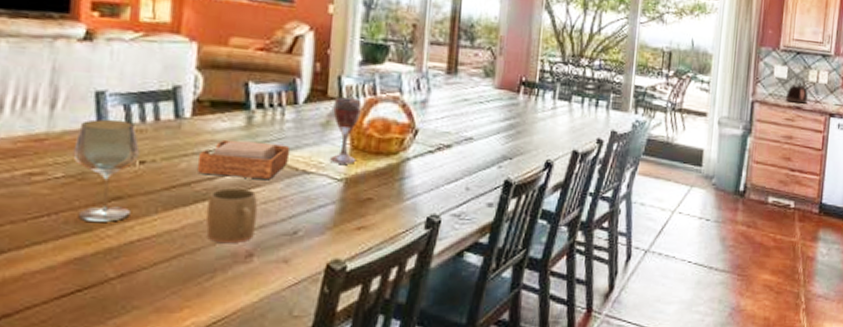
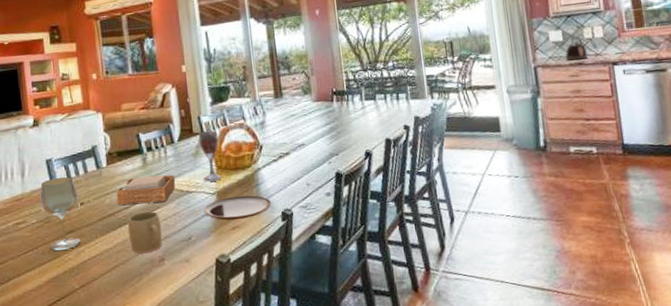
plate: none [322,187,415,219] -> present [203,195,271,220]

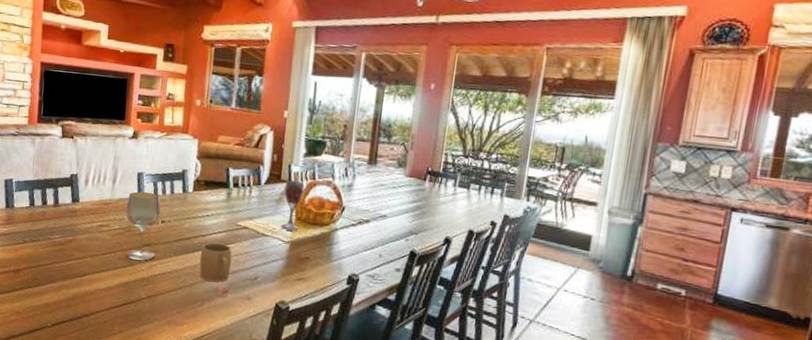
napkin holder: present [116,174,176,206] -> none [195,208,255,239]
plate: present [203,195,271,220] -> none [274,248,340,273]
kettle: present [565,35,588,61] -> none [681,170,708,198]

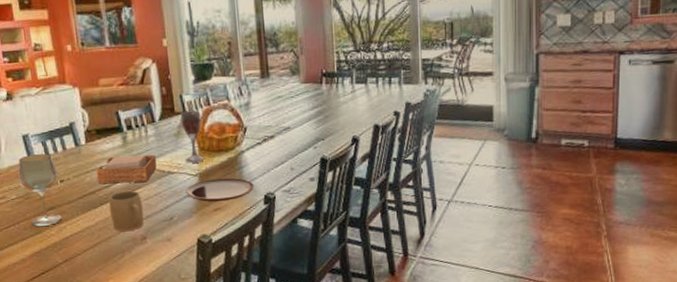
napkin holder: none [195,208,255,239] -> present [96,154,157,184]
plate: none [274,248,340,273] -> present [185,177,254,202]

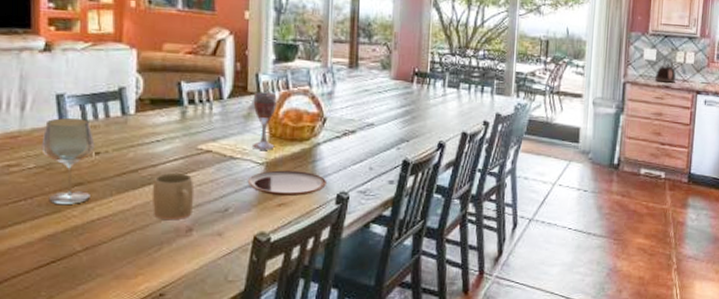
napkin holder: present [96,154,157,184] -> none [142,132,219,165]
kettle: none [570,20,594,48] -> present [654,57,676,83]

